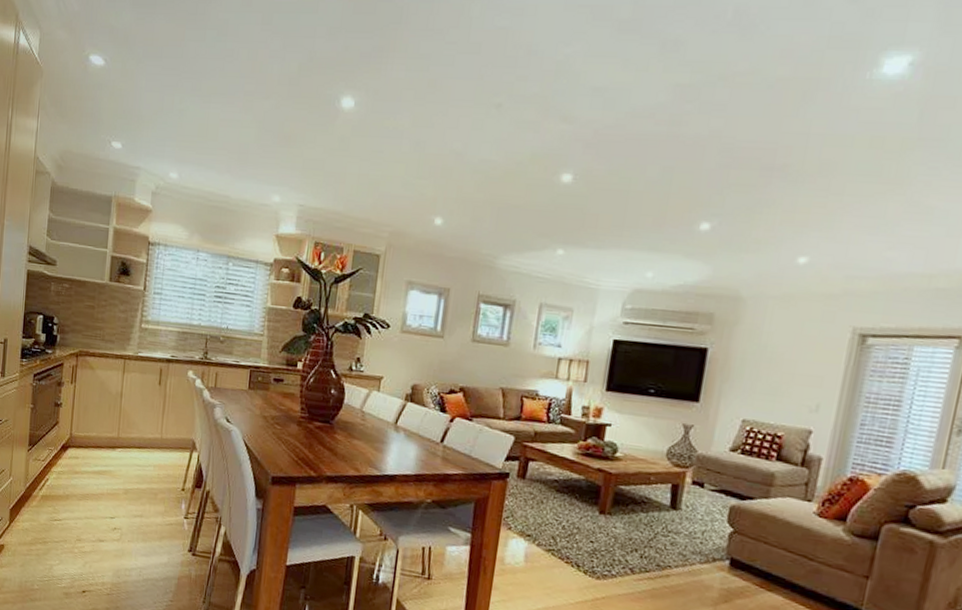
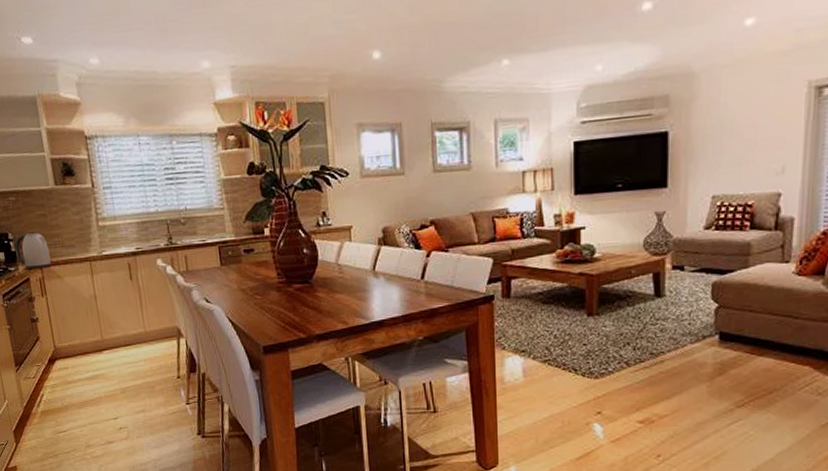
kettle: none [57,320,89,358] -> present [14,232,52,270]

